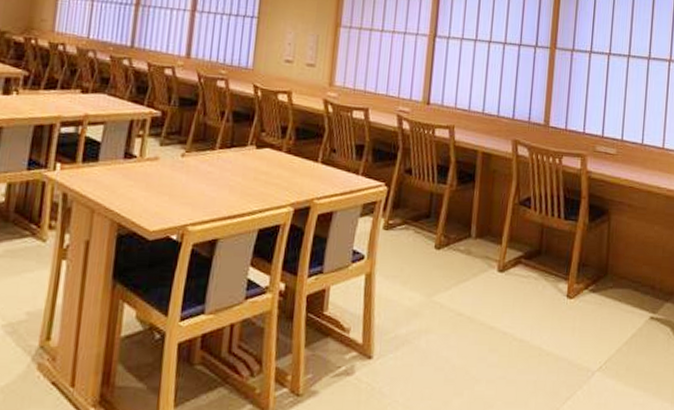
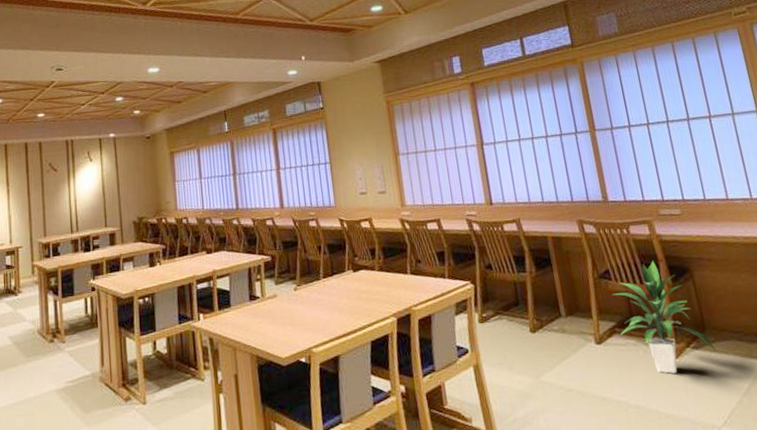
indoor plant: none [524,196,612,313] -> present [614,260,717,374]

